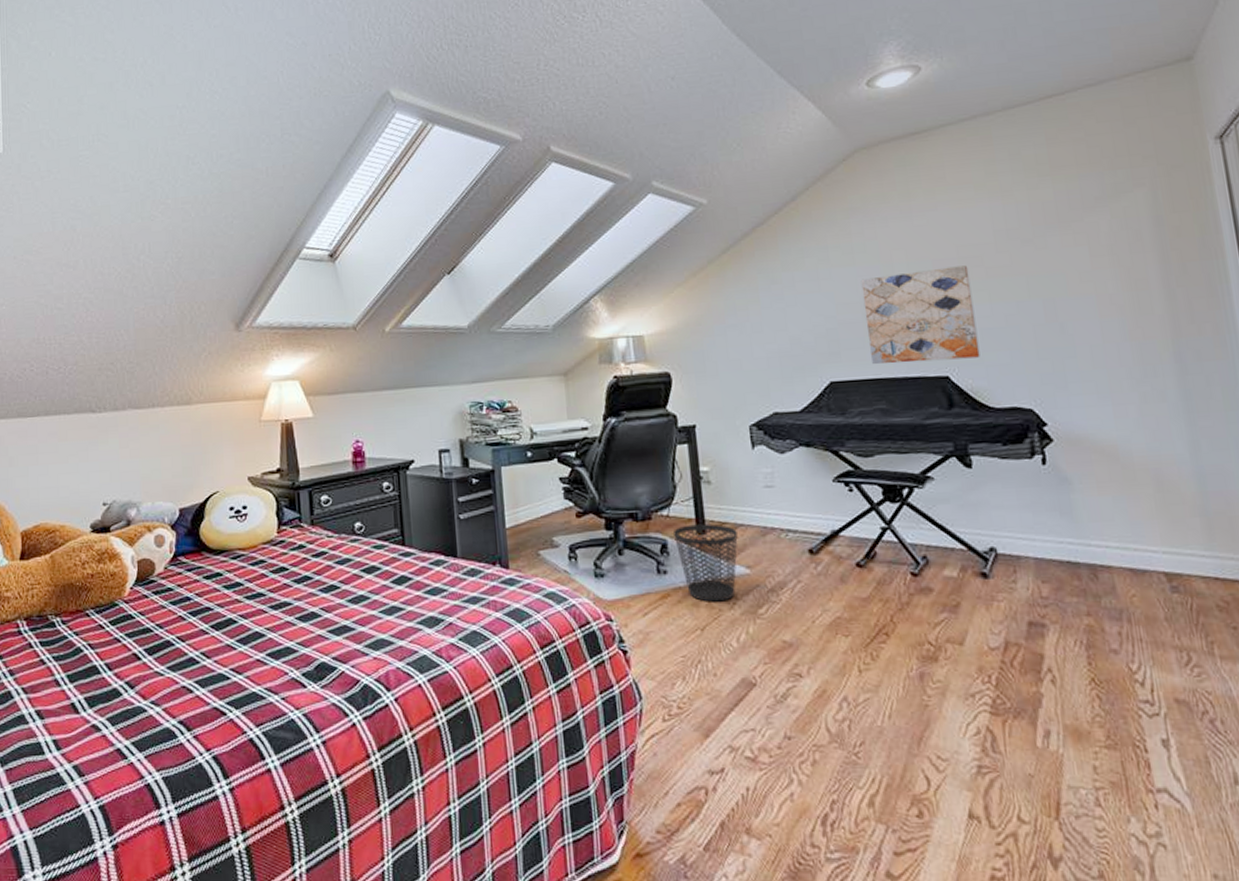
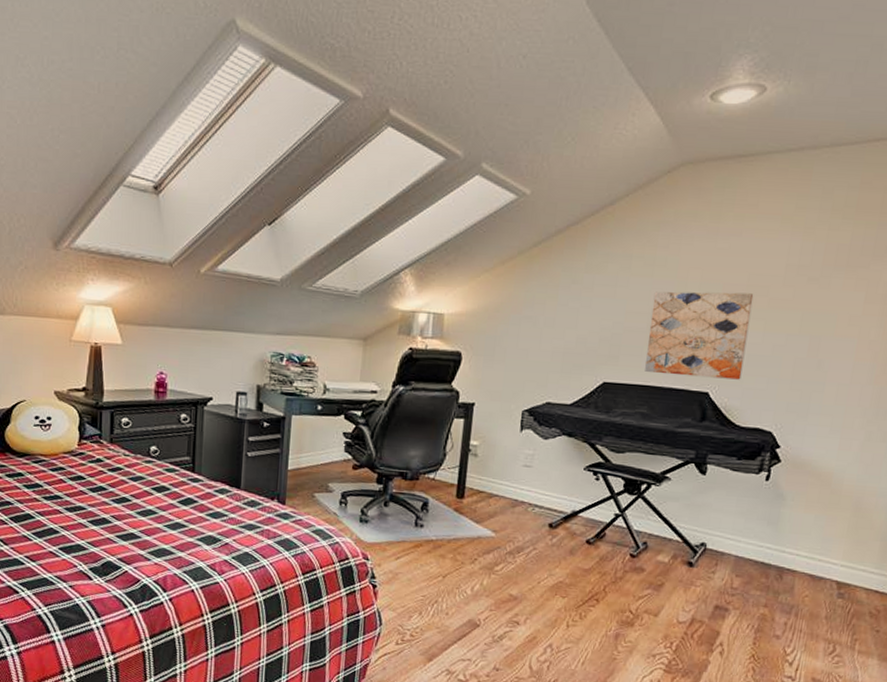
wastebasket: present [673,523,738,602] -> none [435,489,491,557]

